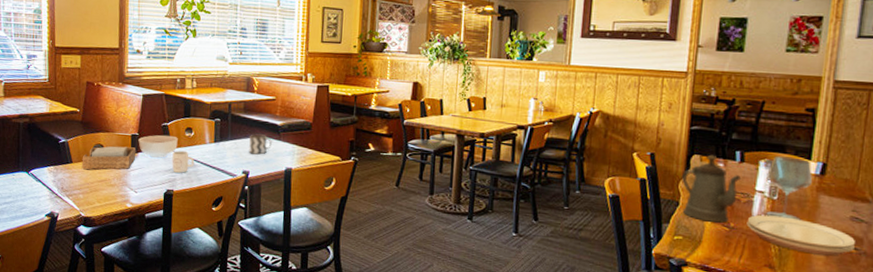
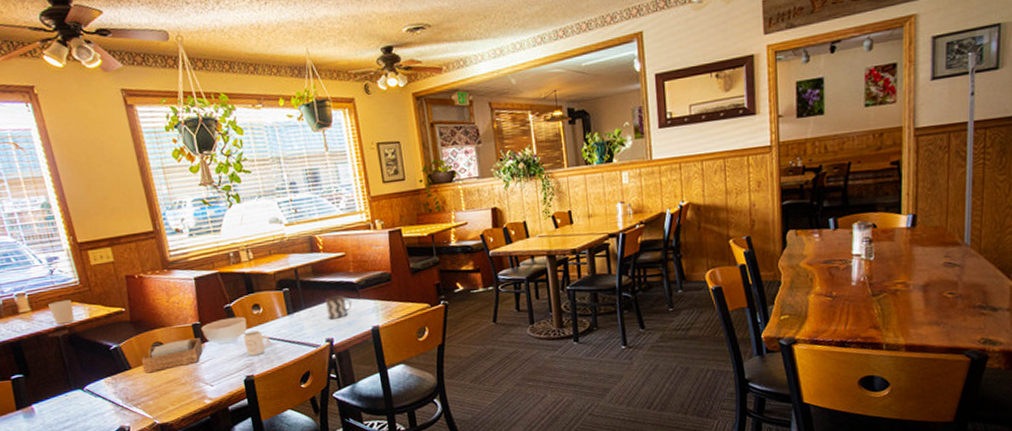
dixie cup: none [19,92,38,113] -> present [48,299,75,324]
coffee pot: present [681,154,742,223] -> none [779,226,838,296]
plate: present [746,214,855,256] -> none [848,275,951,308]
wine glass: present [766,155,813,221] -> none [861,214,905,278]

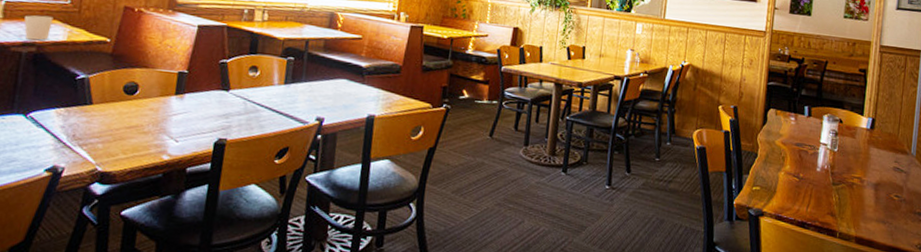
napkin holder: present [141,338,203,374] -> none [104,85,183,114]
bowl: present [201,316,247,346] -> none [186,73,239,101]
mug: present [243,330,271,356] -> none [227,92,258,119]
cup: present [326,295,352,320] -> none [325,75,354,100]

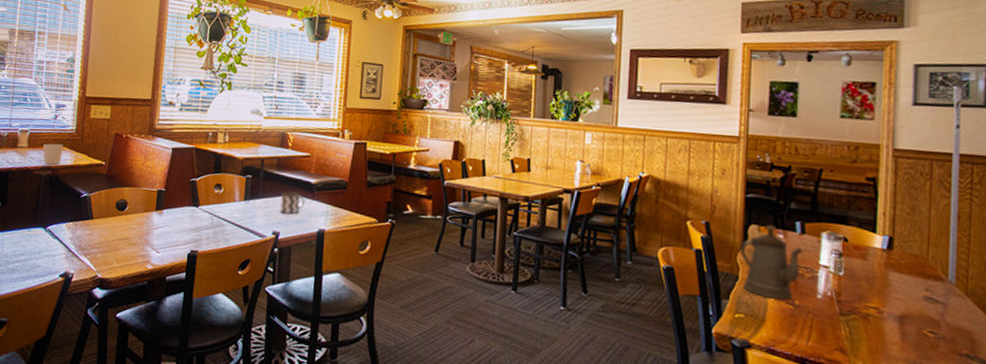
cup: none [325,75,354,100] -> present [280,192,305,215]
coffee pot: none [759,109,809,174] -> present [739,224,804,300]

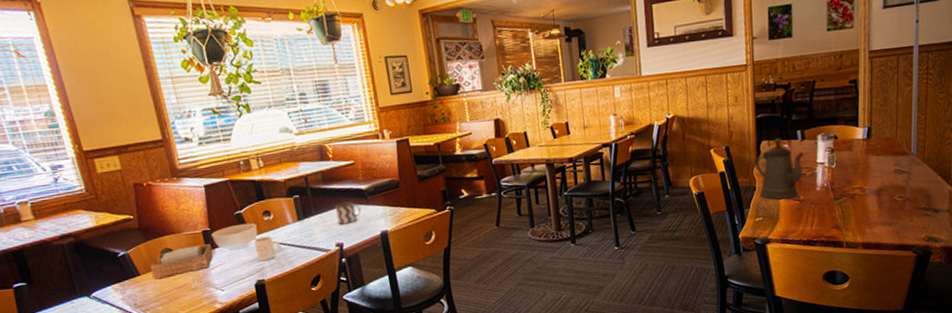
dixie cup: present [43,143,64,165] -> none [53,207,81,232]
napkin holder: none [102,202,162,228] -> present [150,244,214,280]
bowl: none [164,191,206,217] -> present [211,223,258,251]
mug: none [198,208,223,233] -> present [254,236,282,261]

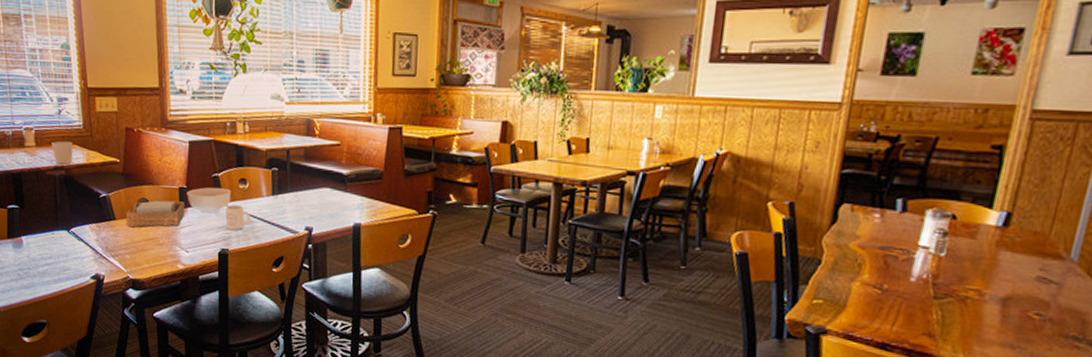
dixie cup: none [53,207,81,232] -> present [52,141,73,164]
cup: present [335,202,361,225] -> none [311,185,338,209]
coffee pot: present [754,138,805,200] -> none [825,203,902,284]

